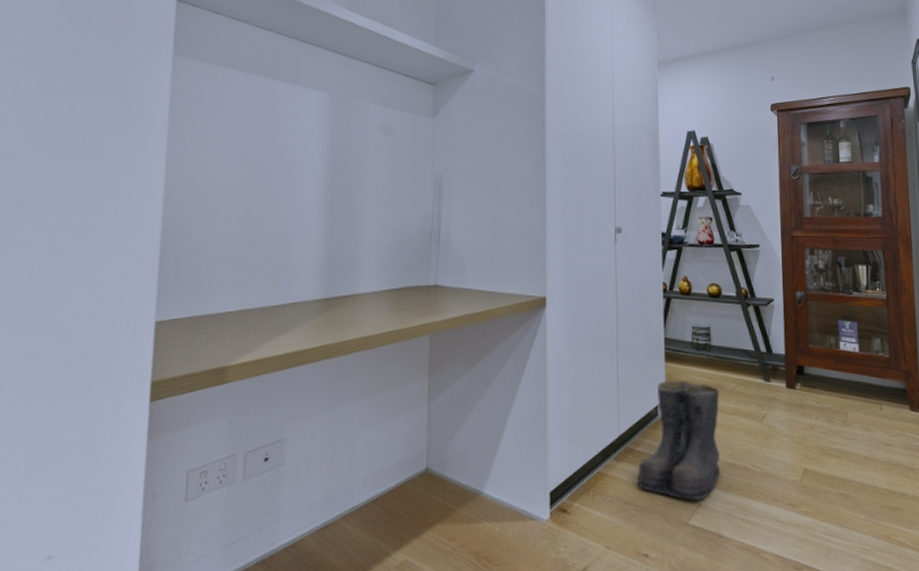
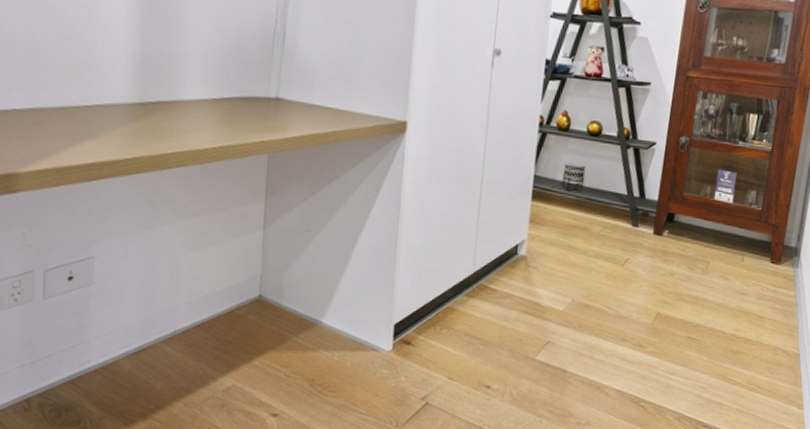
boots: present [637,381,724,501] -> none [487,220,585,338]

